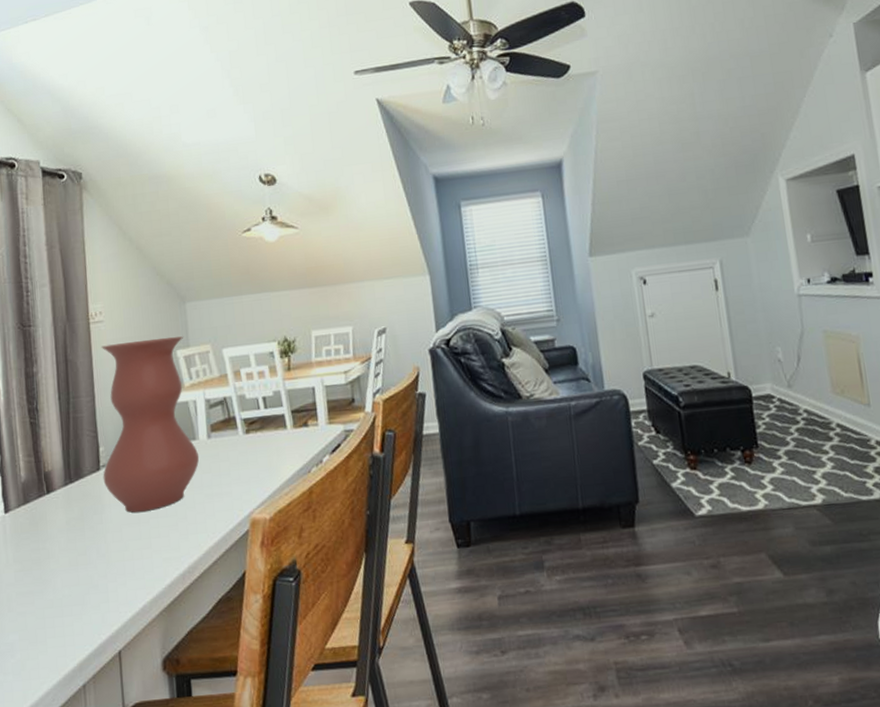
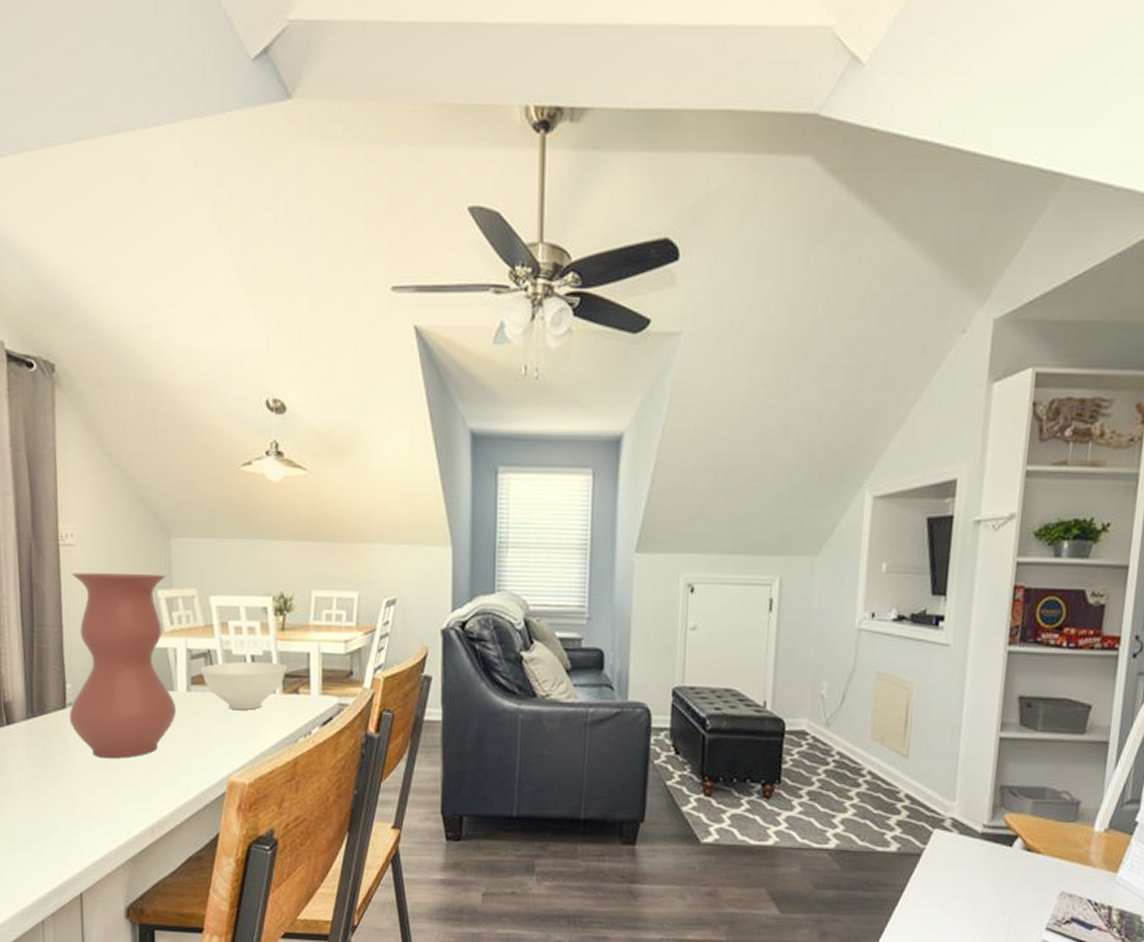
bowl: none [218,400,296,450] -> present [200,661,287,710]

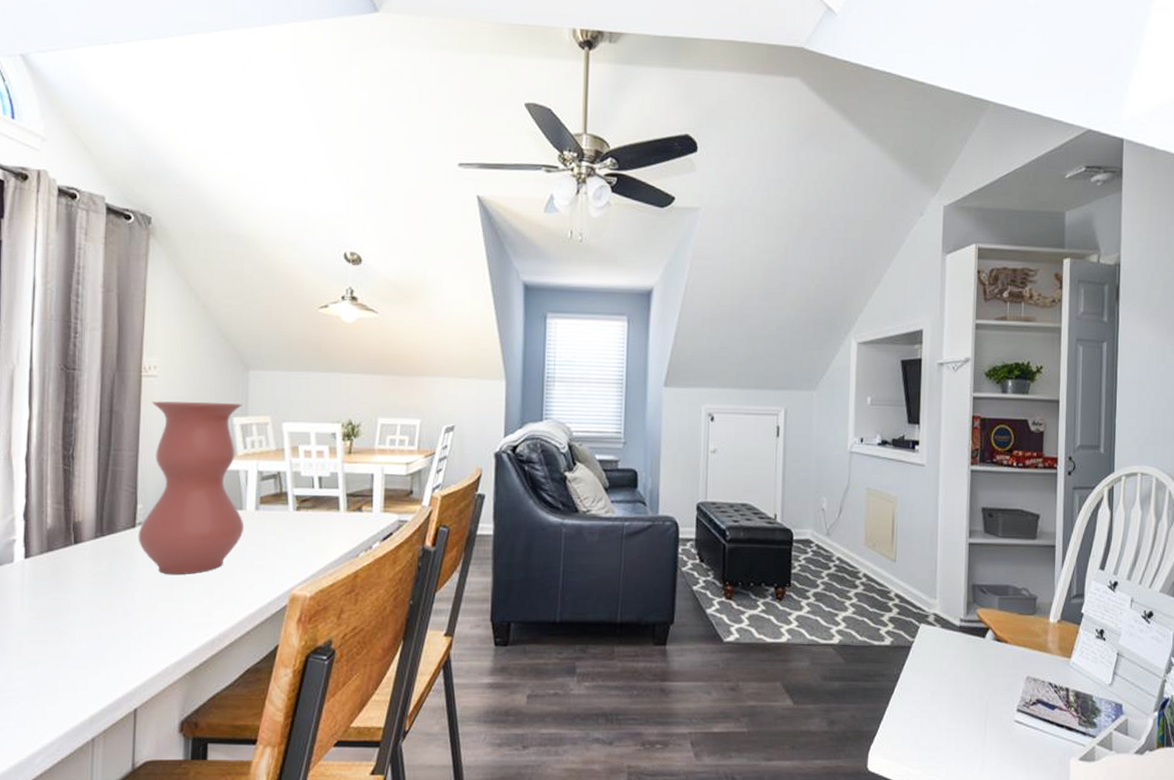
bowl: present [200,661,287,710] -> none [269,482,352,527]

